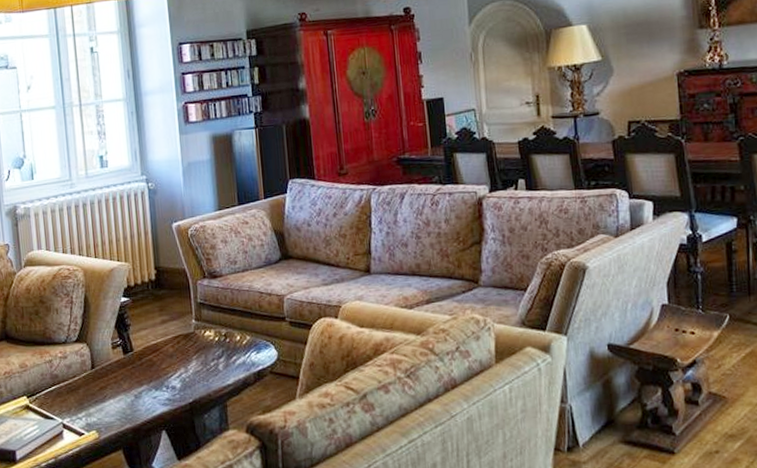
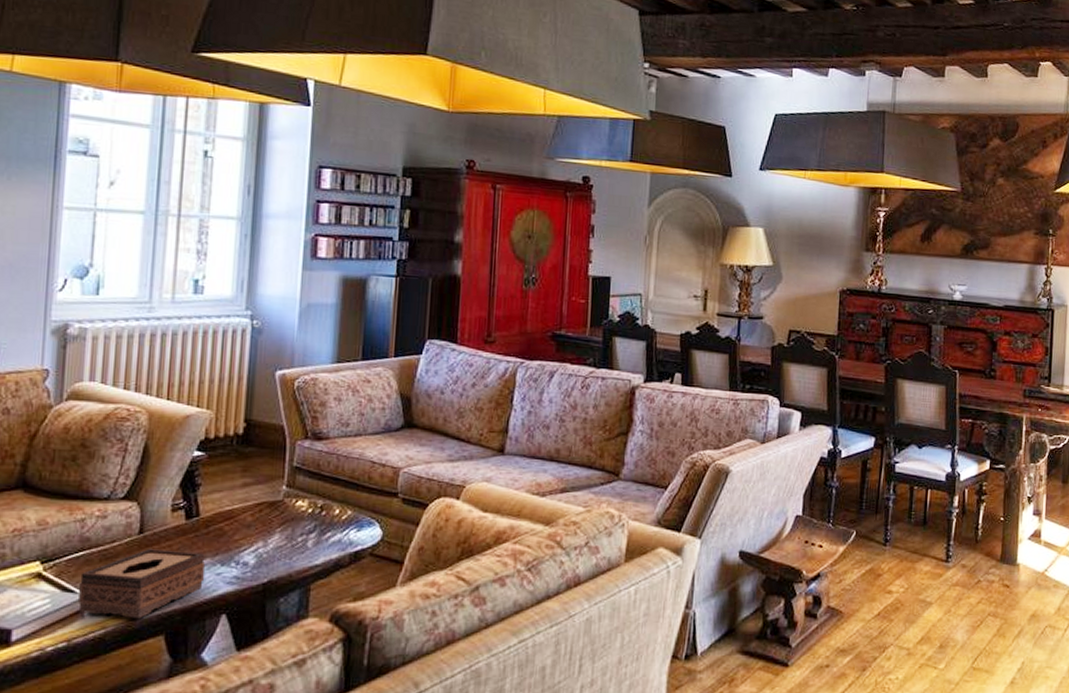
tissue box: none [56,380,145,438] -> present [78,549,205,618]

